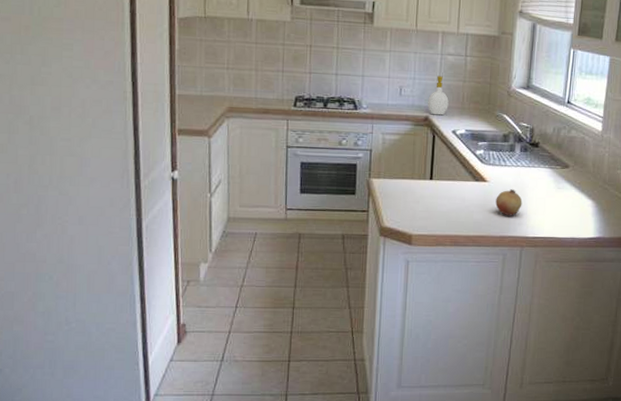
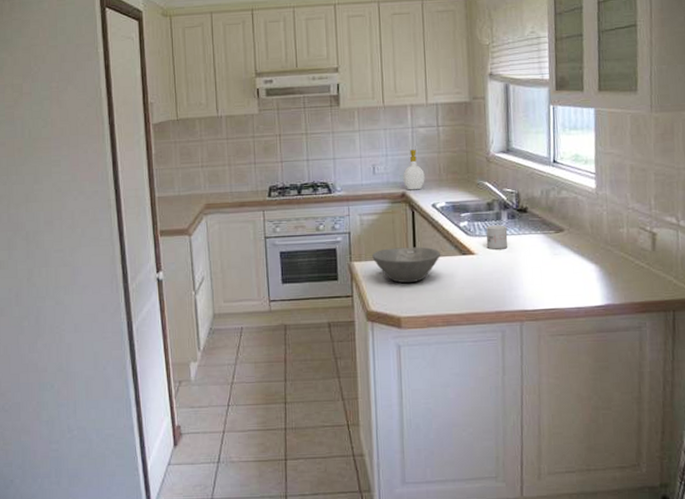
bowl: none [391,168,455,203] -> present [372,246,440,283]
fruit: present [495,189,523,215] -> none [486,260,517,288]
mug: none [498,156,519,179] -> present [486,225,508,250]

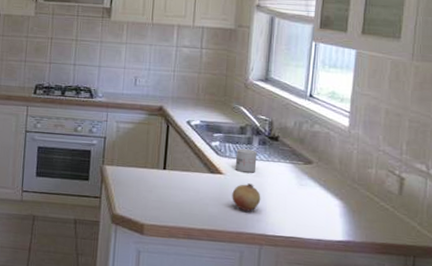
bowl: present [372,246,440,283] -> none [124,157,189,193]
soap bottle: present [403,149,425,190] -> none [162,67,184,106]
fruit: none [486,260,517,288] -> present [232,183,261,211]

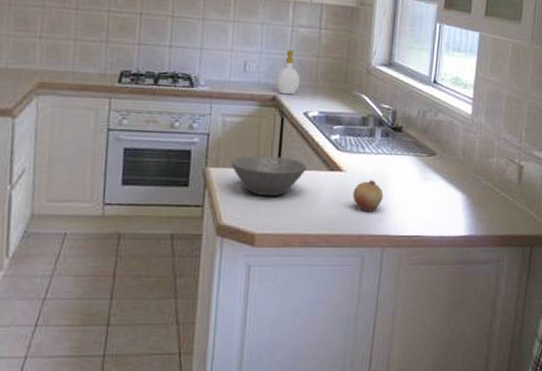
bowl: none [124,157,189,193] -> present [231,155,306,196]
soap bottle: none [162,67,184,106] -> present [276,50,300,95]
mug: present [235,148,257,173] -> none [356,141,380,168]

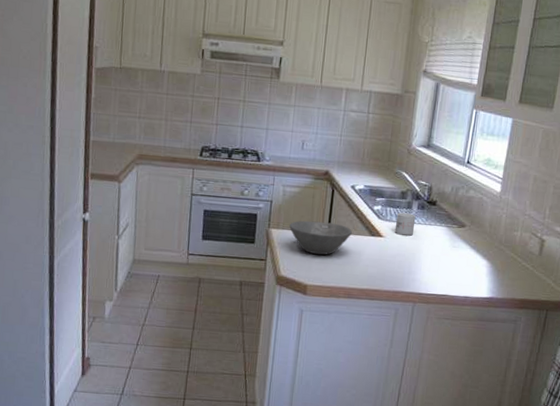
soap bottle: present [276,50,300,95] -> none [328,131,349,171]
fruit: present [353,180,384,210] -> none [390,245,417,271]
mug: none [356,141,380,168] -> present [394,212,416,236]

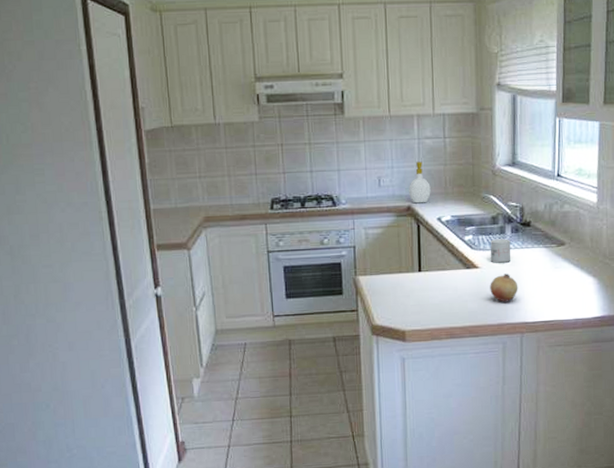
bowl: present [289,220,352,255] -> none [377,260,445,297]
soap bottle: none [328,131,349,171] -> present [409,161,431,204]
fruit: none [390,245,417,271] -> present [490,273,518,301]

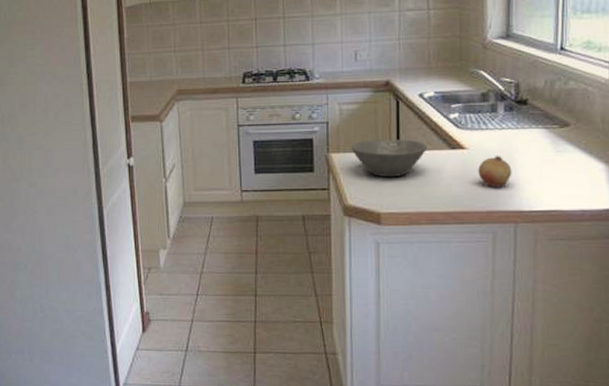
bowl: none [377,260,445,297] -> present [351,139,426,177]
soap bottle: present [409,161,431,204] -> none [388,35,412,79]
mug: present [490,239,511,263] -> none [479,117,504,144]

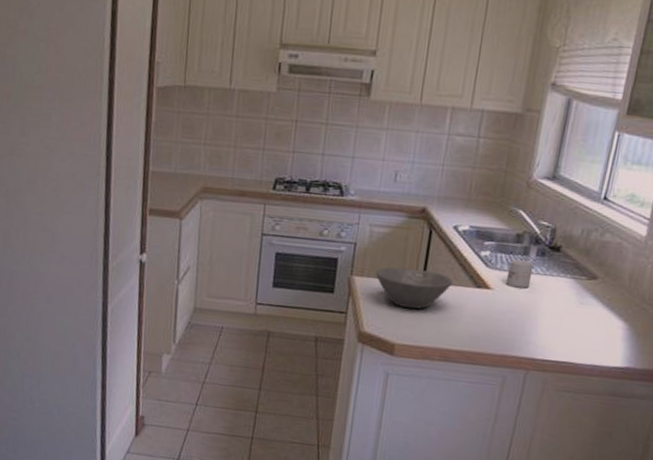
fruit: present [478,156,512,186] -> none [499,300,533,332]
mug: none [479,117,504,144] -> present [505,259,534,289]

